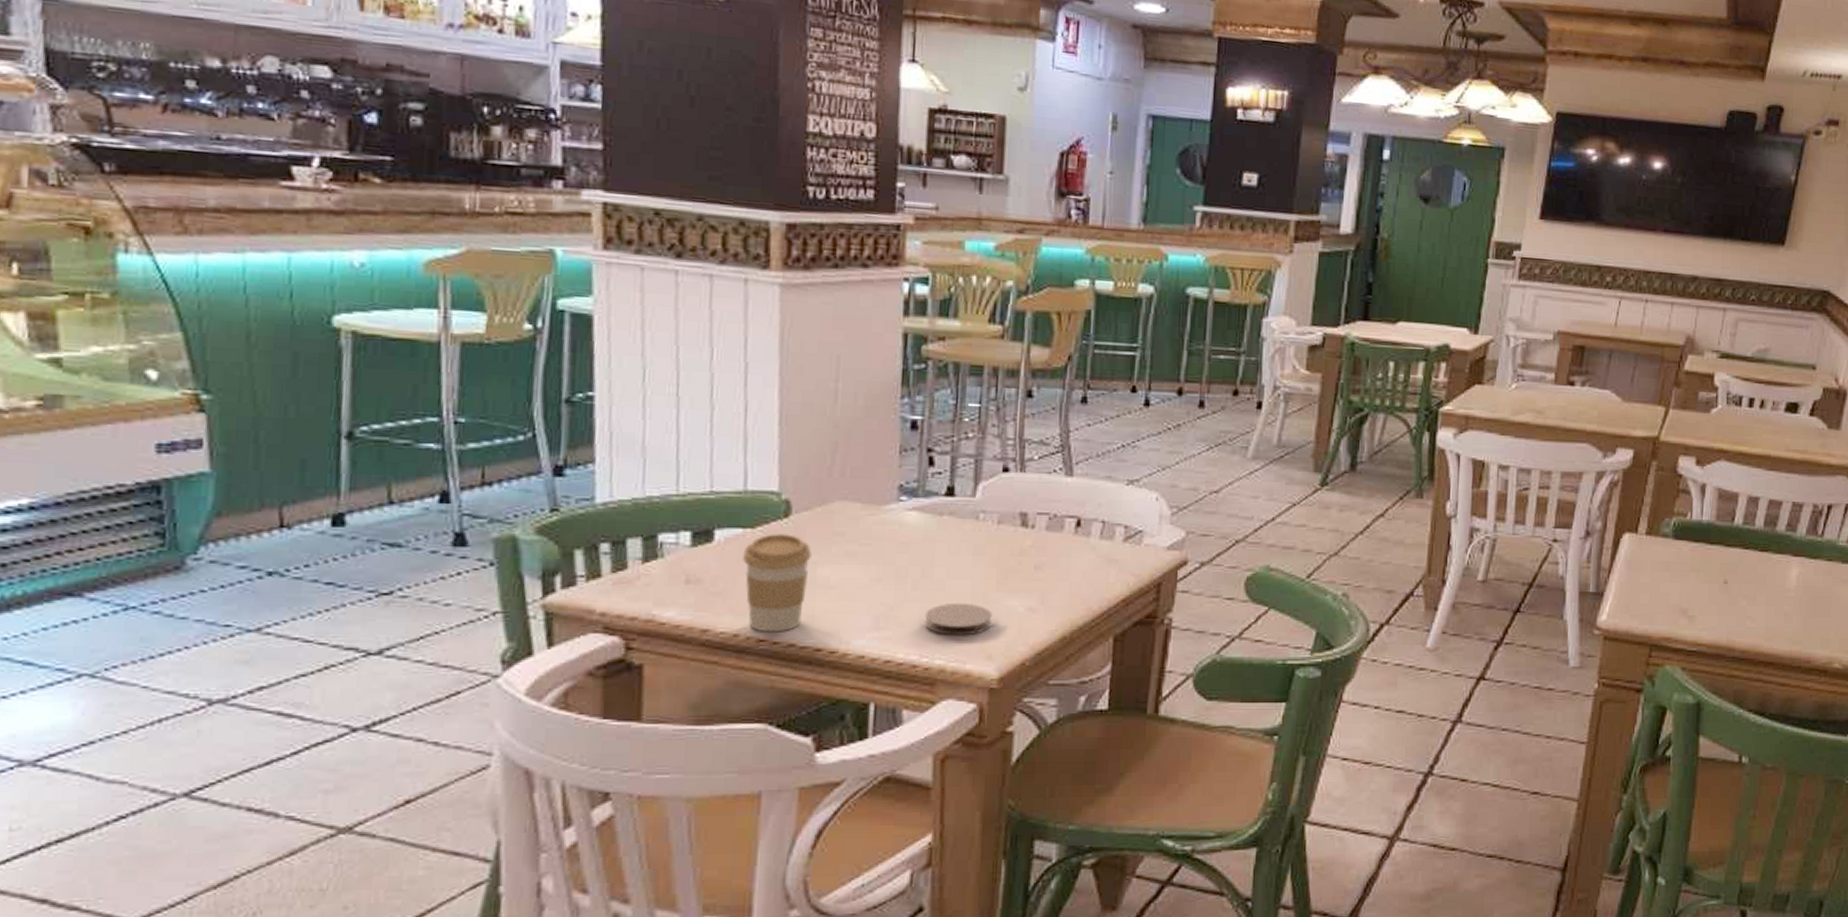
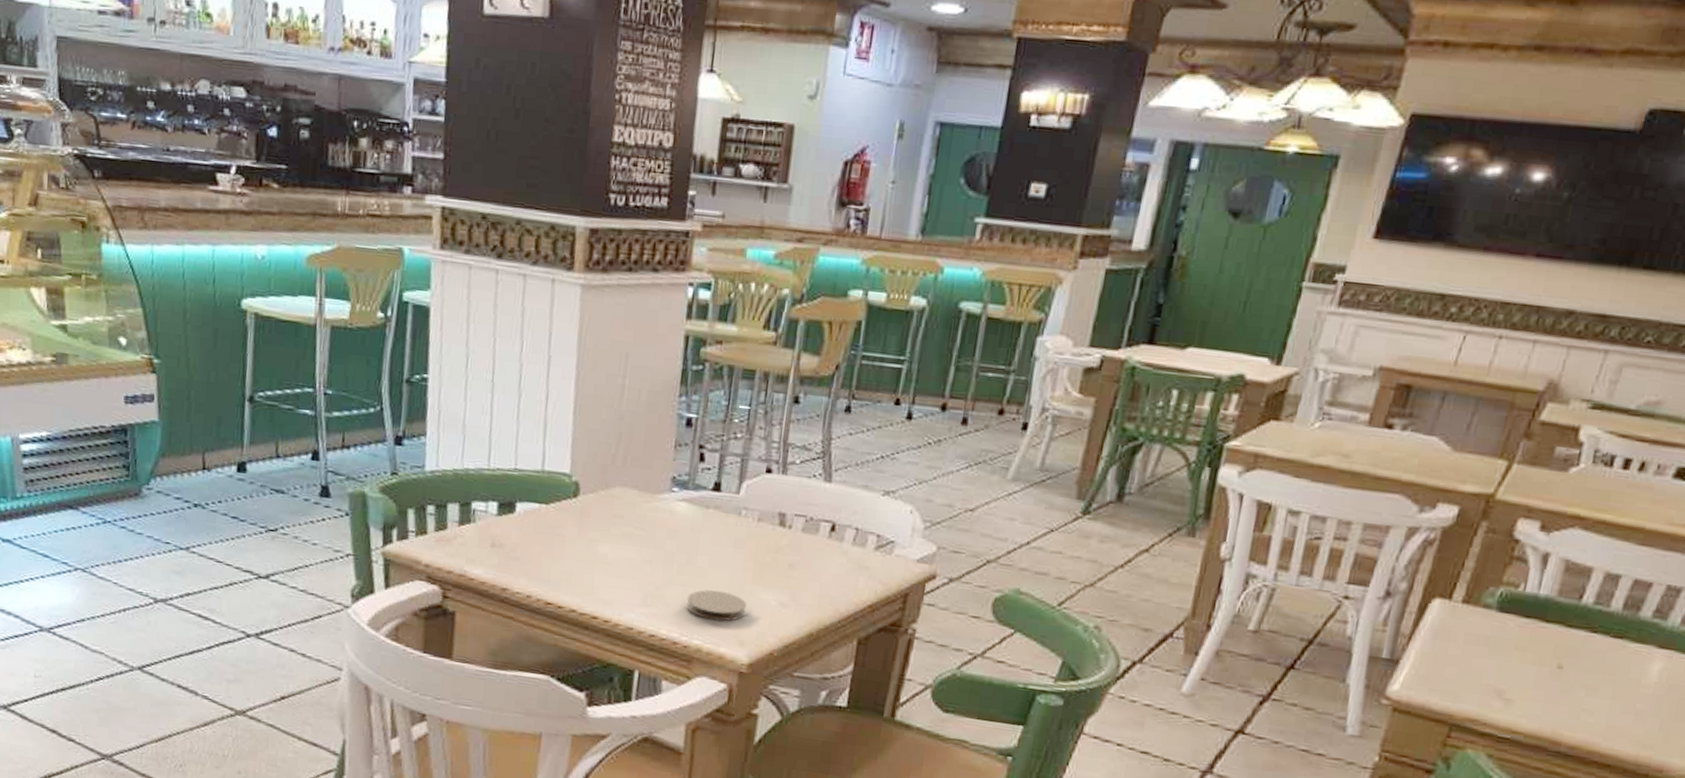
coffee cup: present [743,534,812,632] -> none [538,510,594,598]

